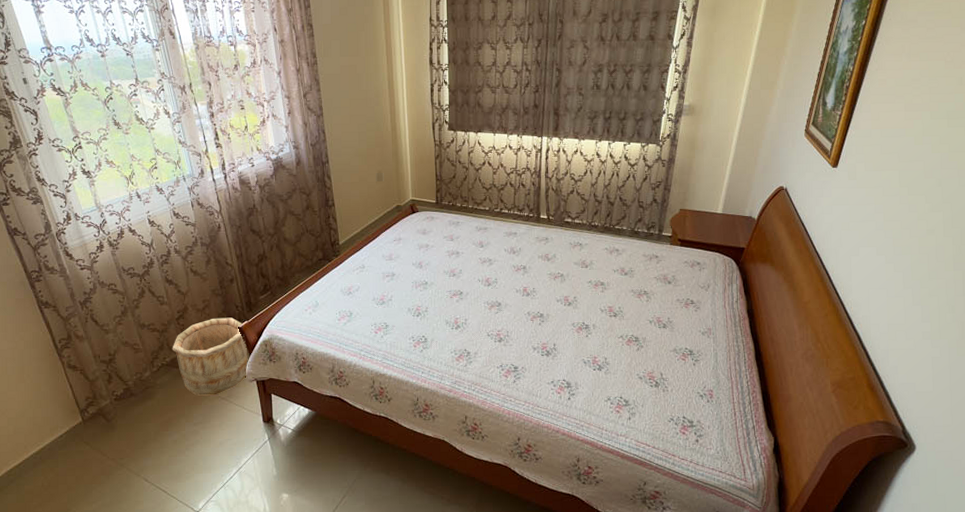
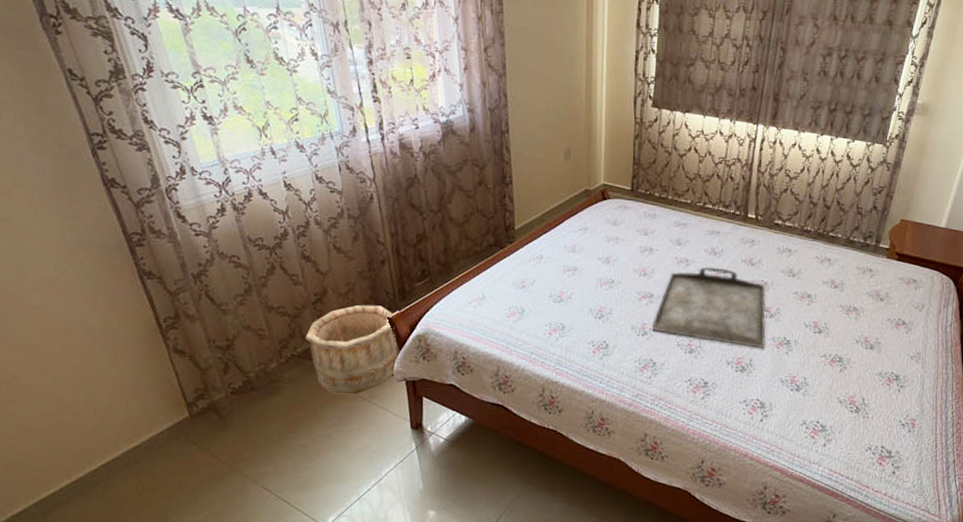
serving tray: none [464,264,566,333] -> present [652,266,766,348]

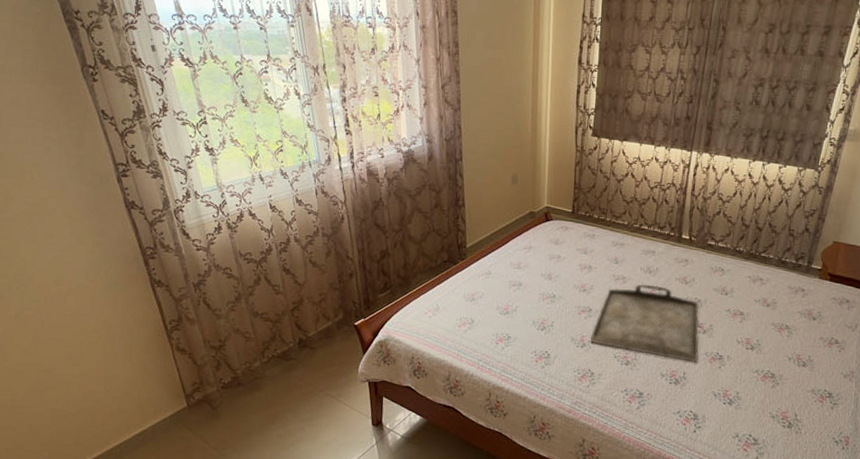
wooden bucket: present [305,305,398,395] -> none [284,313,362,393]

